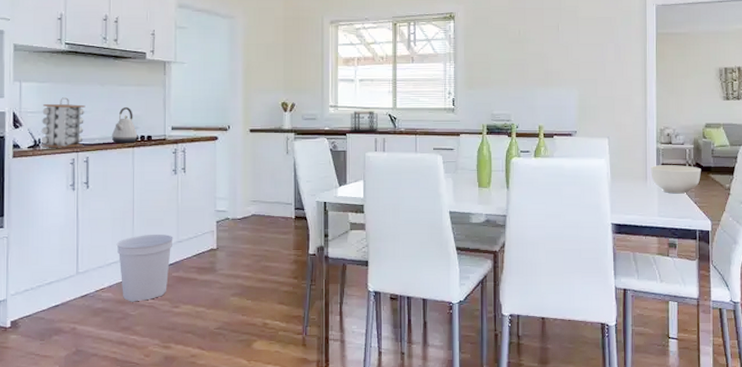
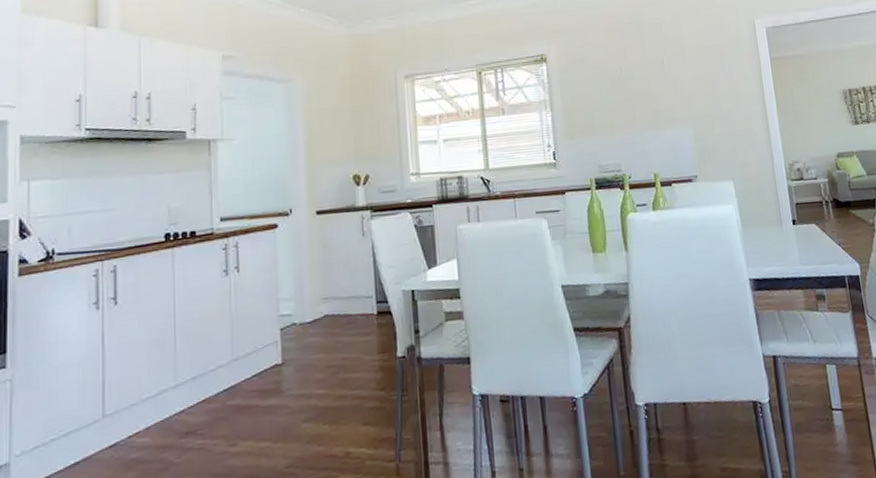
spice rack: present [40,97,86,149] -> none [55,194,112,260]
kettle: present [111,106,138,144] -> none [145,198,178,245]
plant pot: present [116,235,173,302] -> none [154,352,227,446]
bowl: present [651,165,702,194] -> none [784,202,841,237]

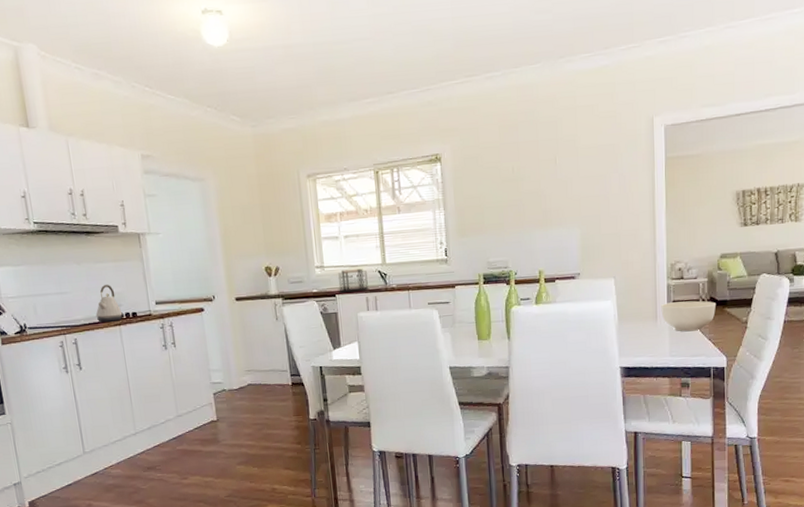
kettle: none [145,198,178,245] -> present [95,284,123,323]
bowl: none [784,202,841,237] -> present [661,301,717,332]

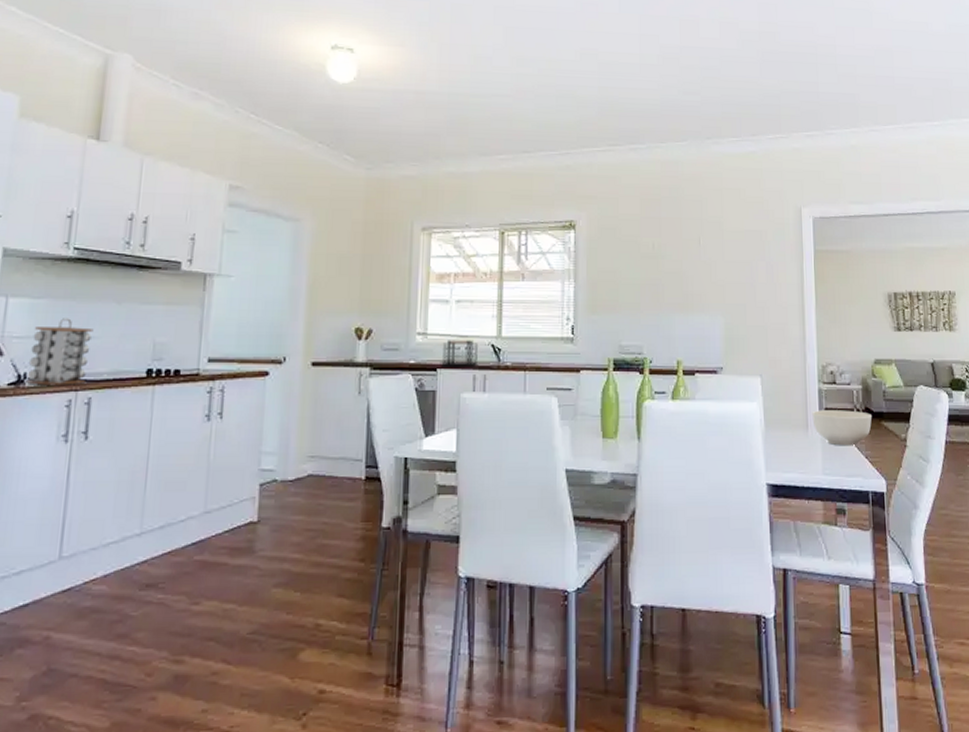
spice rack: none [22,279,69,333] -> present [26,318,94,387]
kettle: present [95,284,123,323] -> none [125,331,162,380]

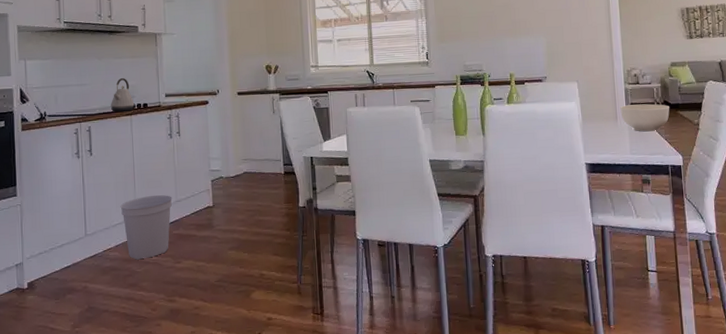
spice rack: present [26,318,94,387] -> none [46,72,85,121]
plant pot: none [119,503,200,598] -> present [120,195,172,260]
kettle: none [125,331,162,380] -> present [110,77,135,113]
dish rack: present [441,340,478,367] -> none [331,68,357,90]

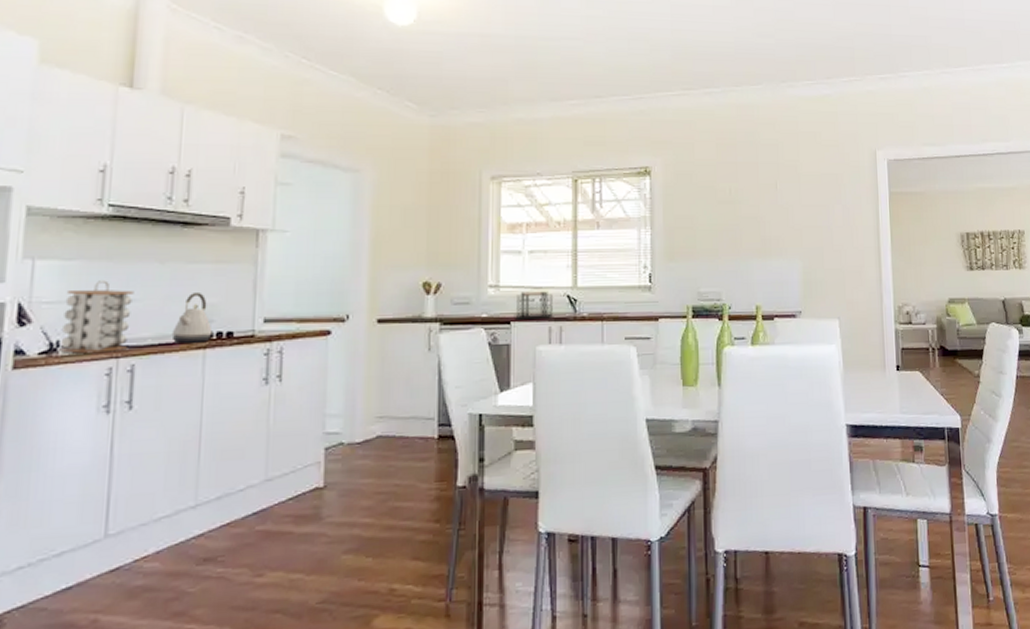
spice rack: none [46,72,85,121] -> present [59,280,134,355]
plant pot: present [120,195,172,260] -> none [171,471,260,574]
dish rack: none [331,68,357,90] -> present [515,291,553,320]
bowl: present [620,104,670,132] -> none [889,349,947,385]

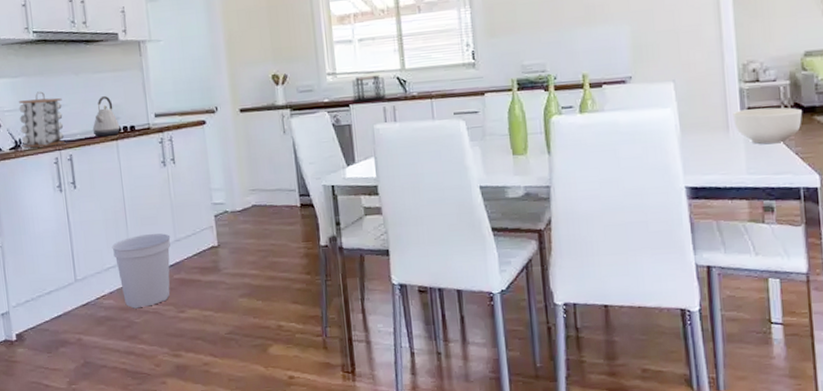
plant pot: none [171,471,260,574] -> present [111,233,171,309]
bowl: none [889,349,947,385] -> present [733,107,803,145]

